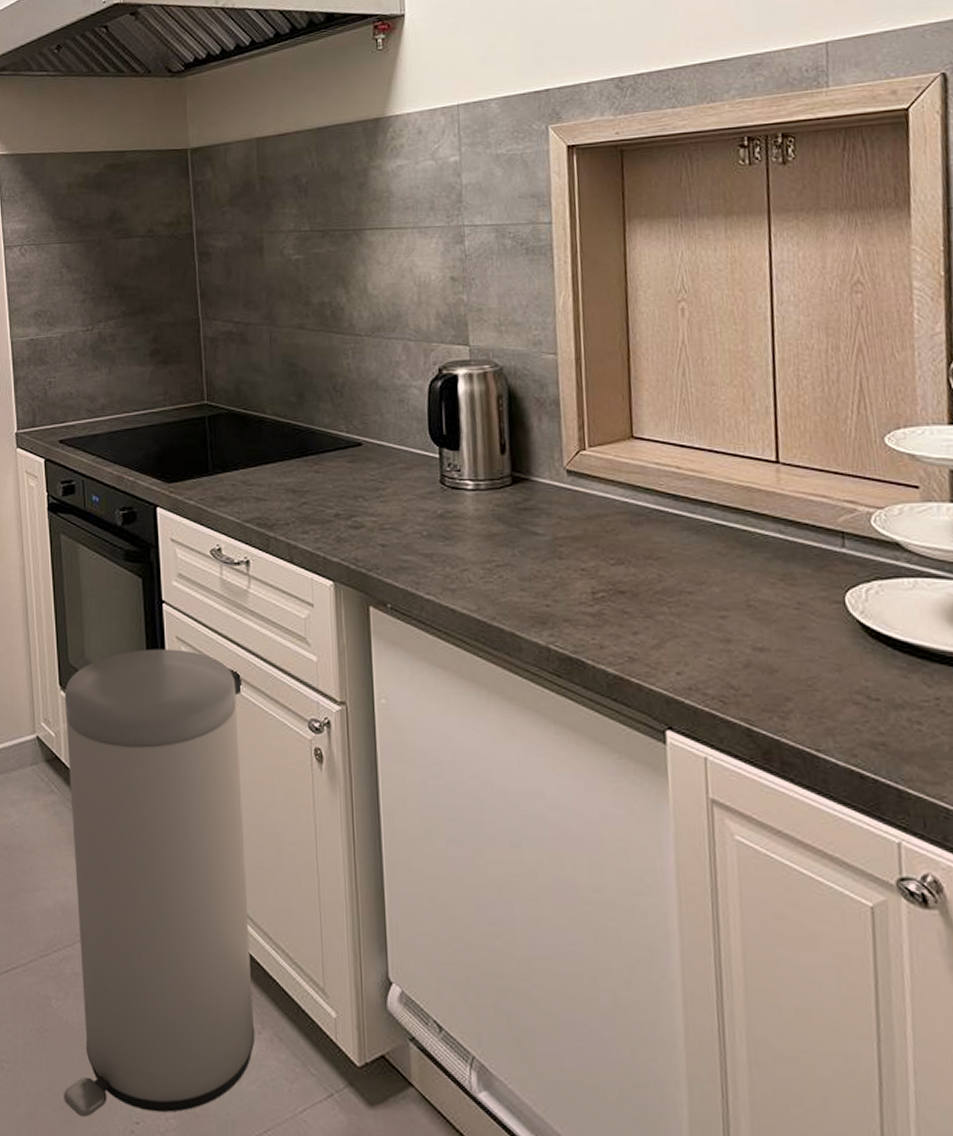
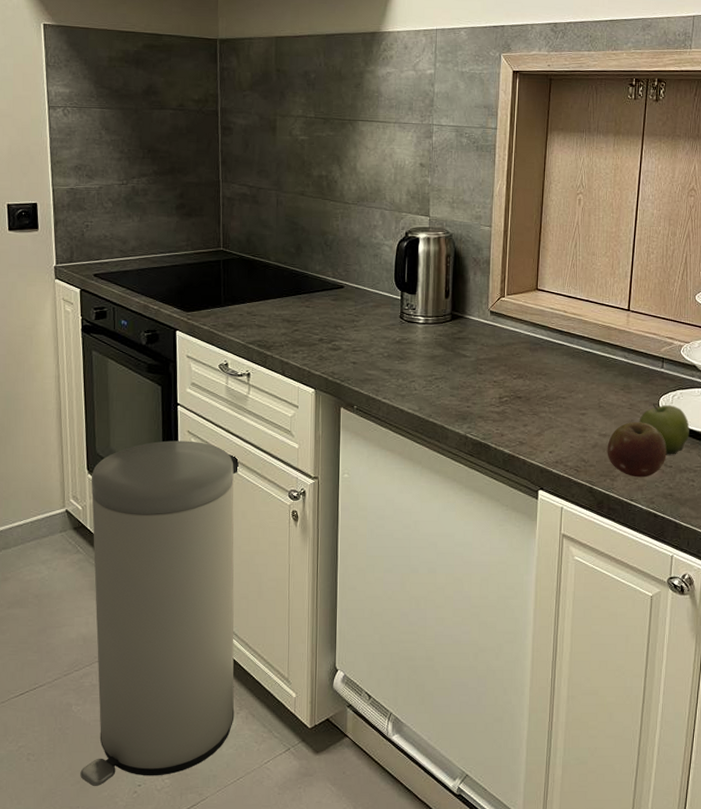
fruit: none [767,629,869,716] -> present [607,422,667,478]
fruit: none [814,602,903,682] -> present [639,404,690,455]

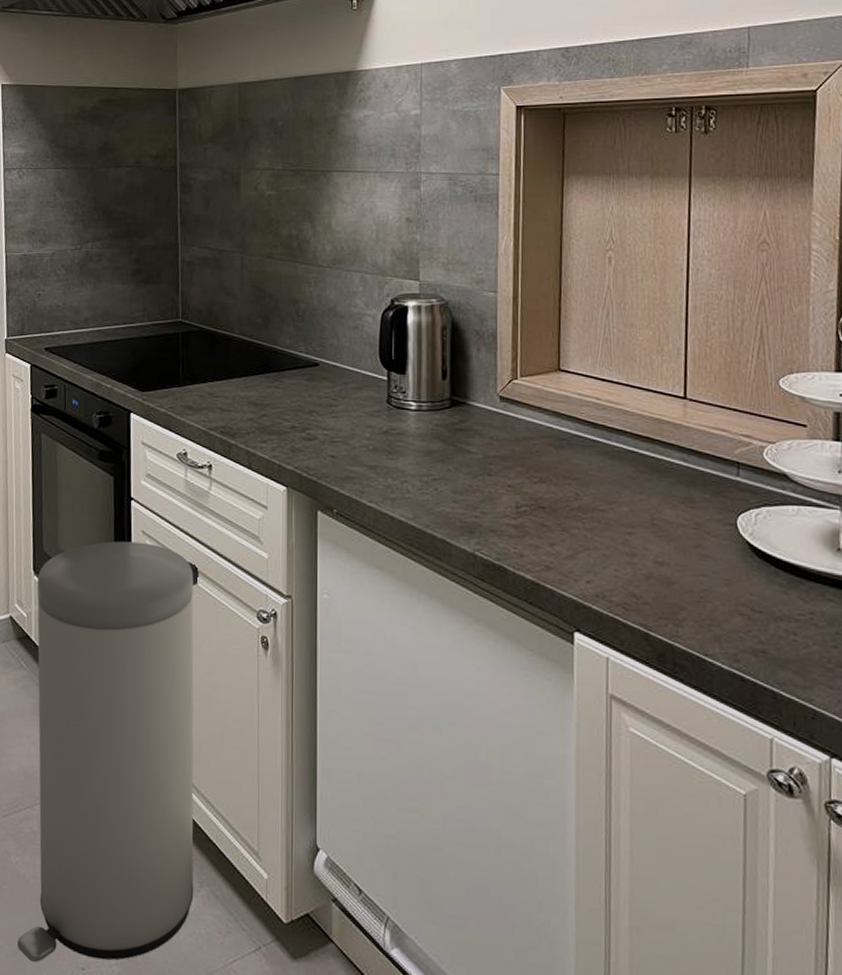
fruit: present [607,422,667,478] -> none [666,547,753,625]
fruit: present [639,404,690,455] -> none [709,524,785,596]

